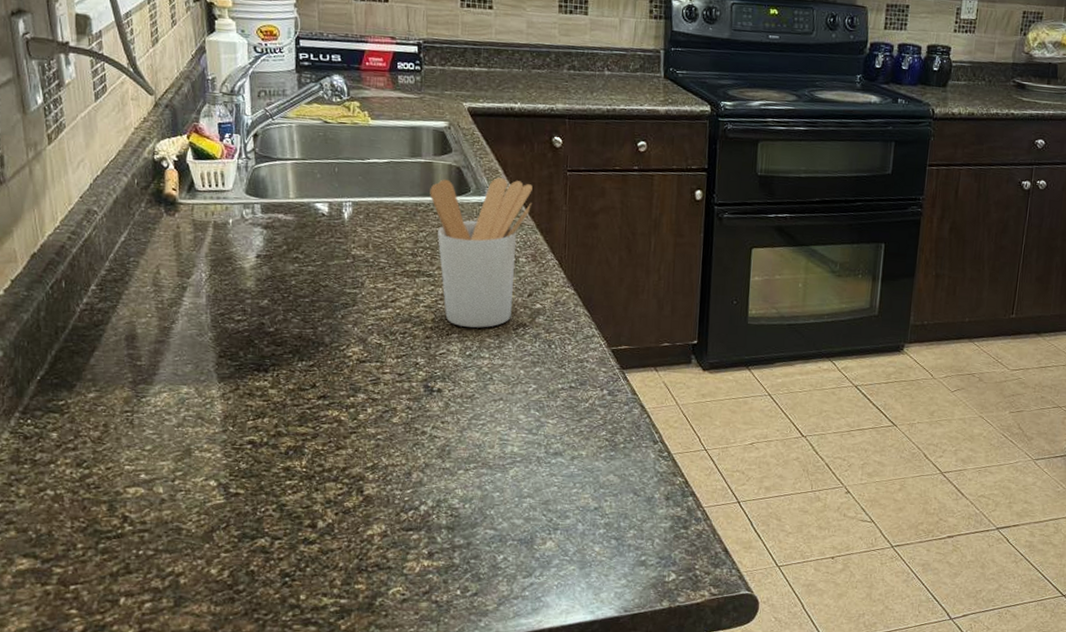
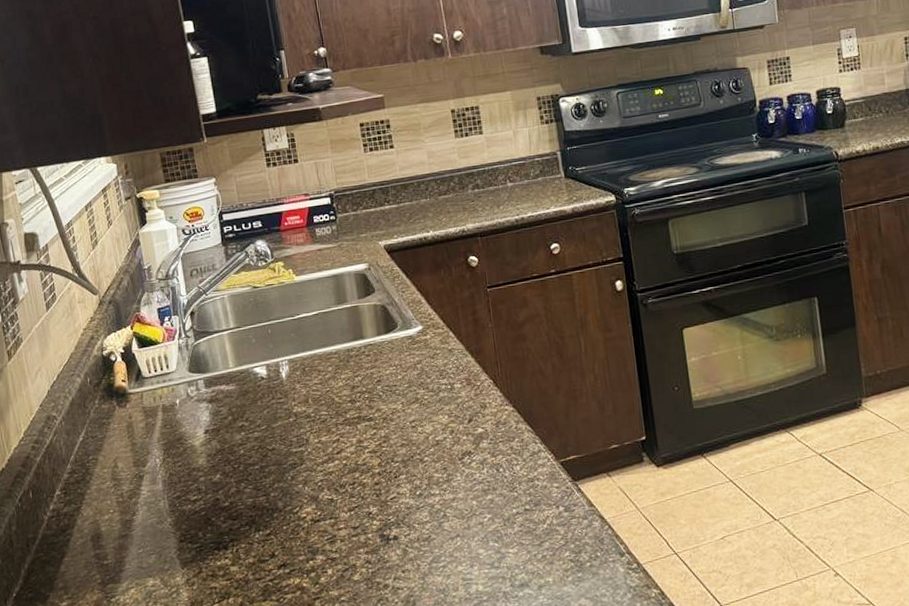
utensil holder: present [430,178,533,328] -> none [359,307,458,466]

